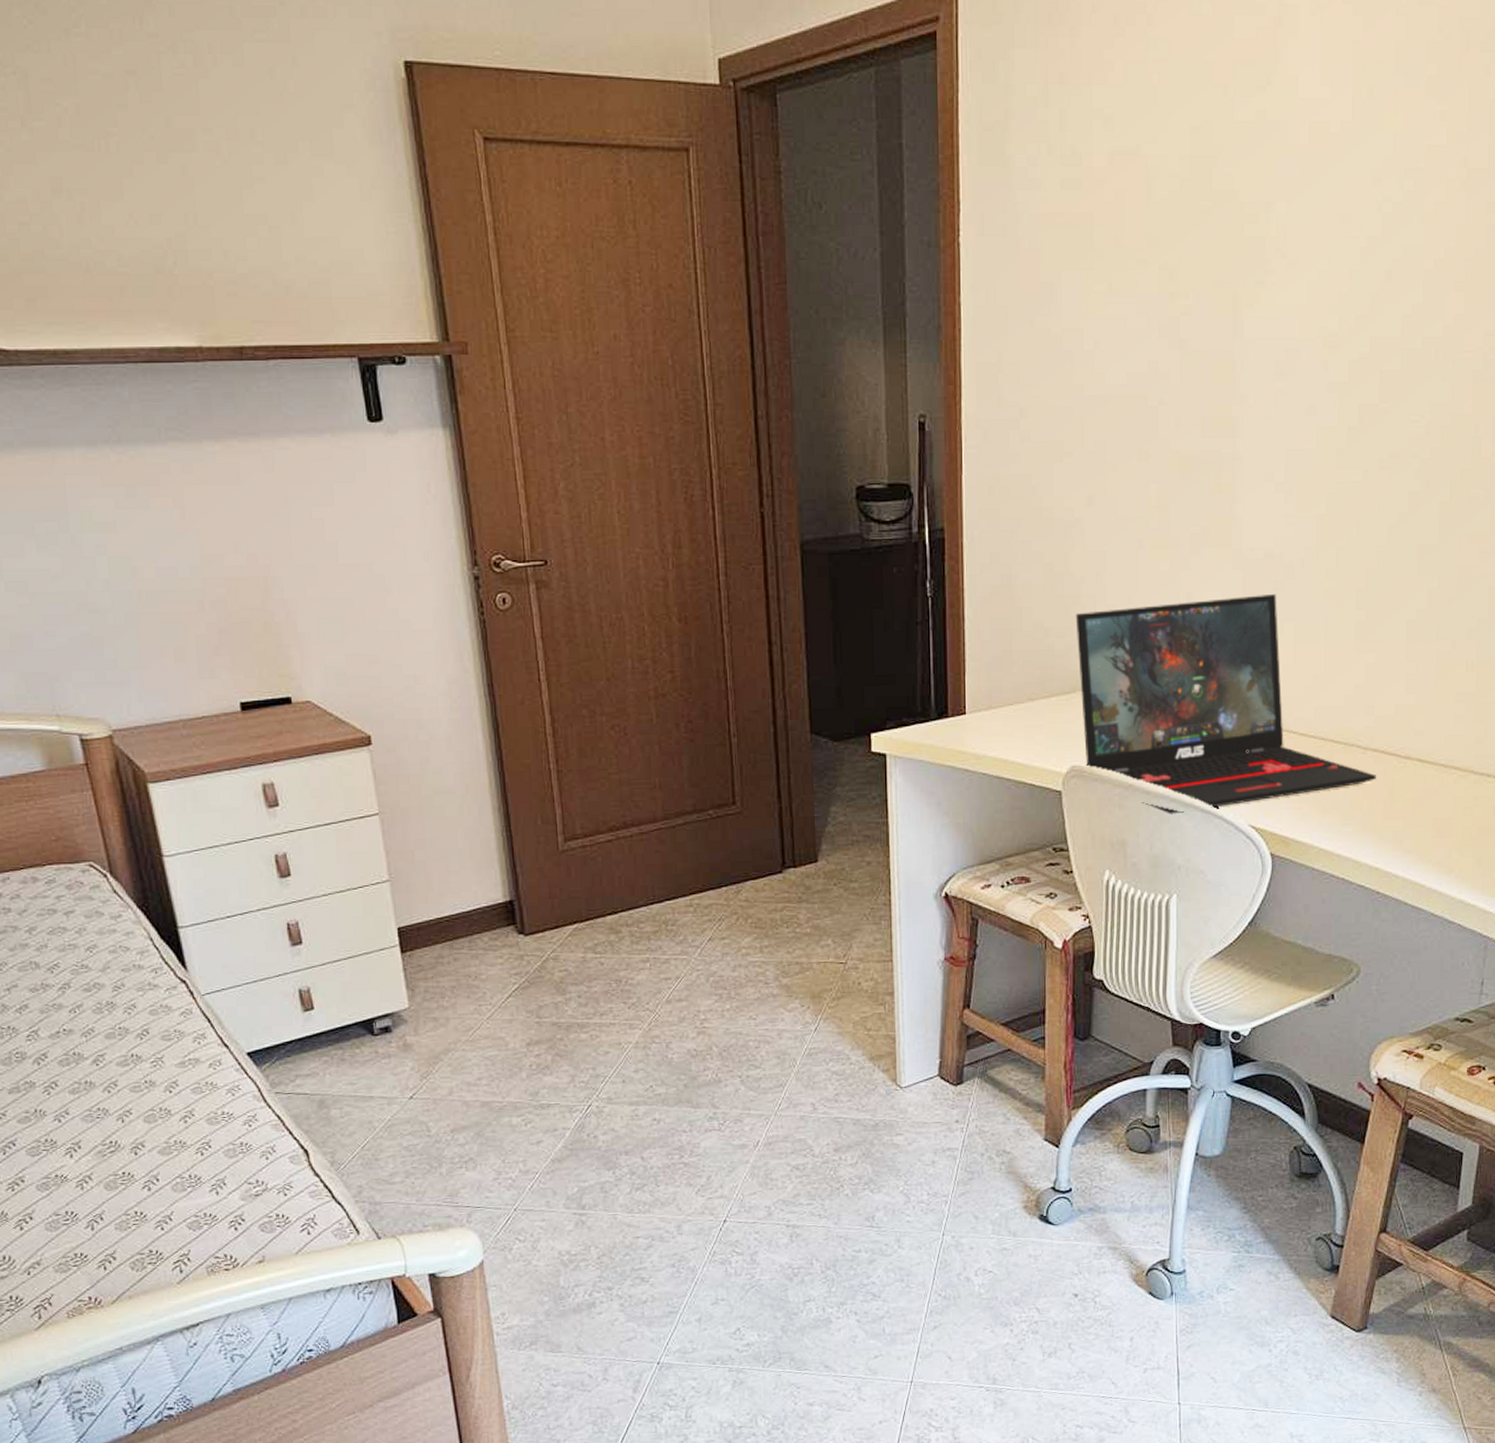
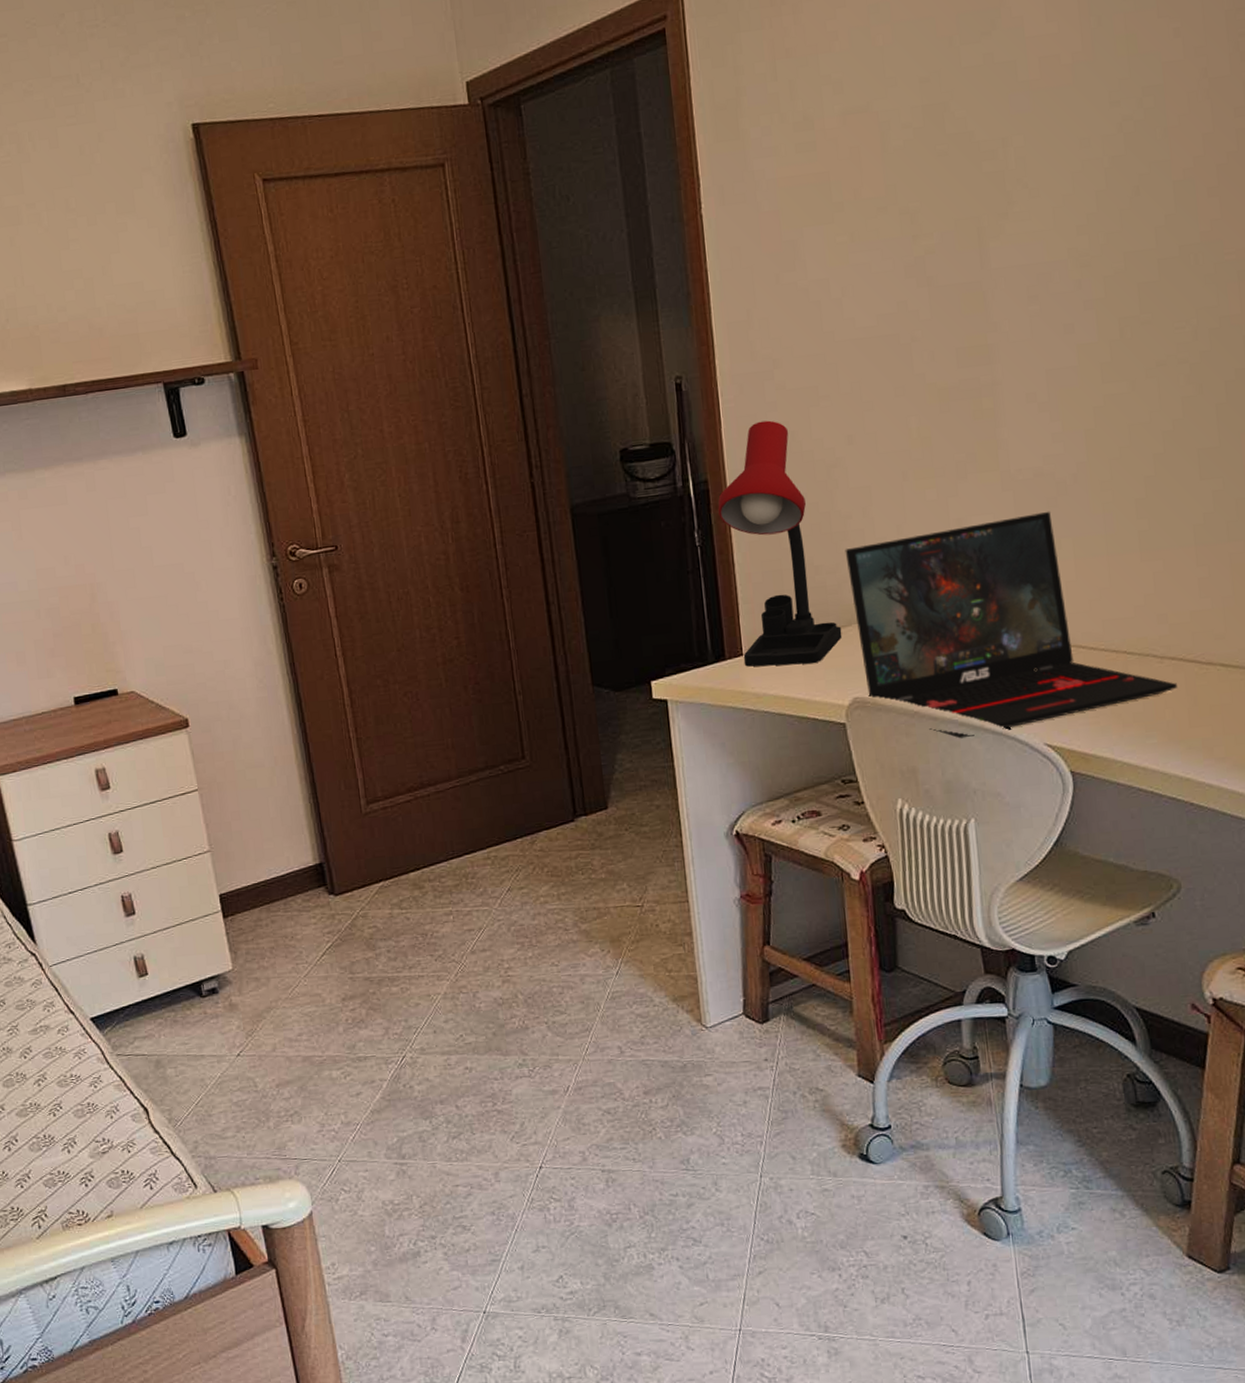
desk lamp: none [952,472,1066,729] -> present [718,420,842,667]

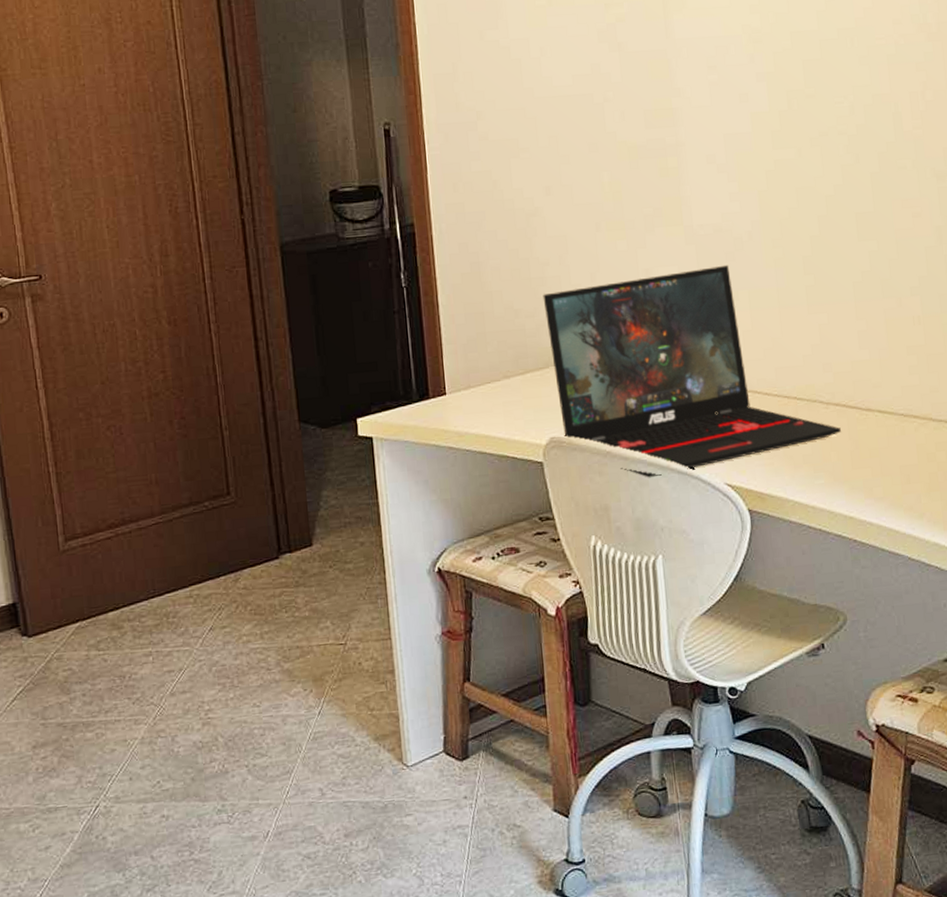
desk lamp: present [718,420,842,667] -> none [423,169,540,406]

